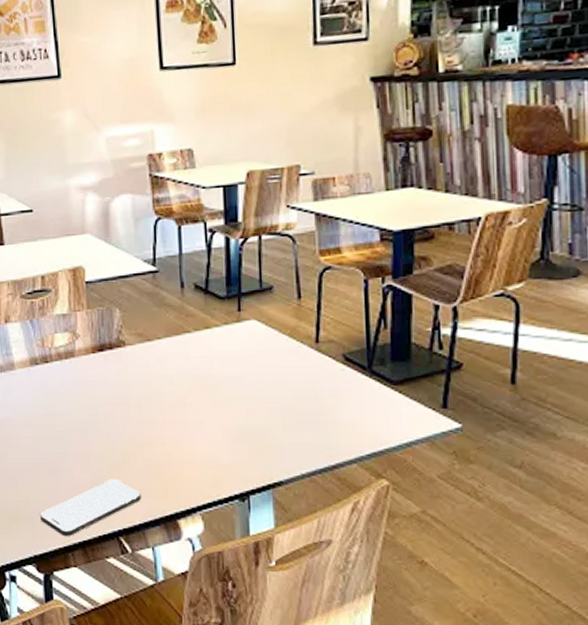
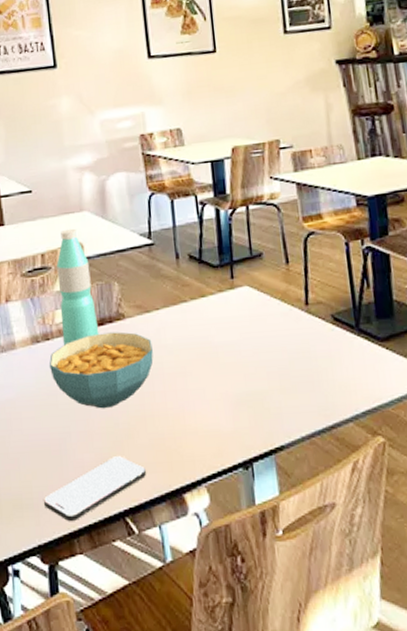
cereal bowl: none [48,359,153,433] -> present [49,331,154,409]
water bottle: none [57,251,99,369] -> present [56,228,99,346]

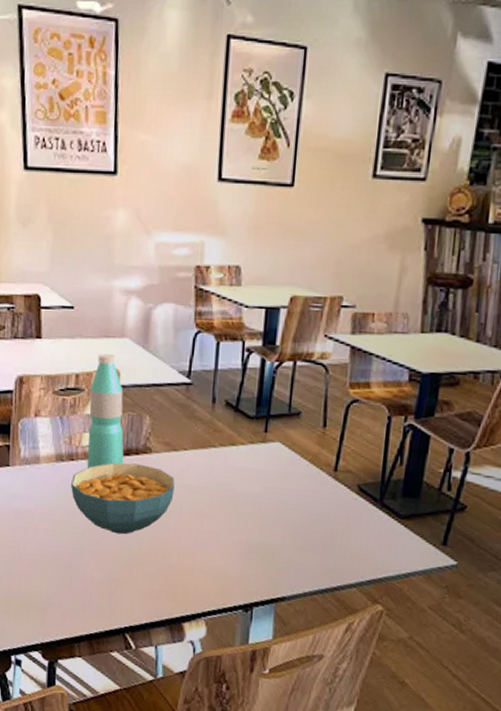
smartphone: present [43,456,146,521] -> none [50,579,150,628]

